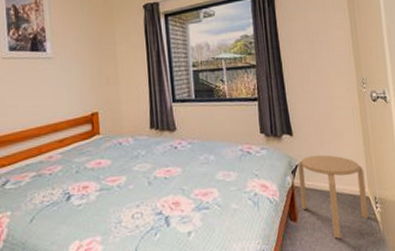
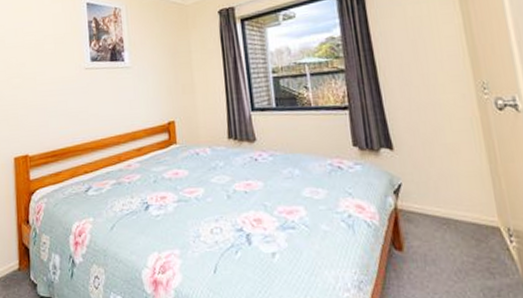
stool: present [297,154,368,239] -> none [401,173,500,276]

